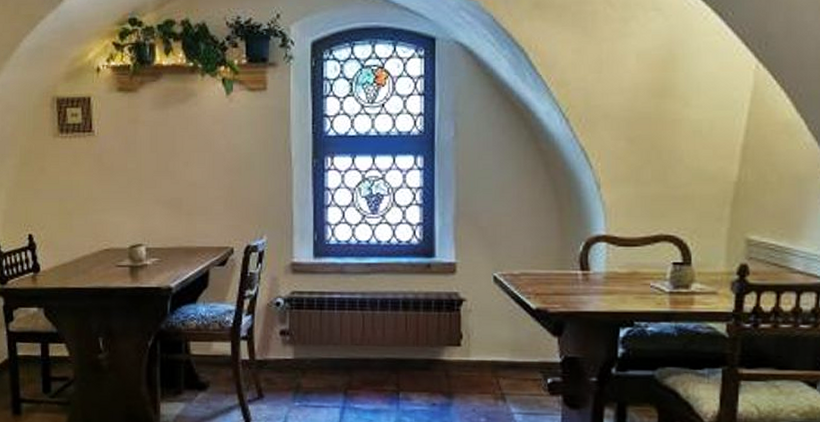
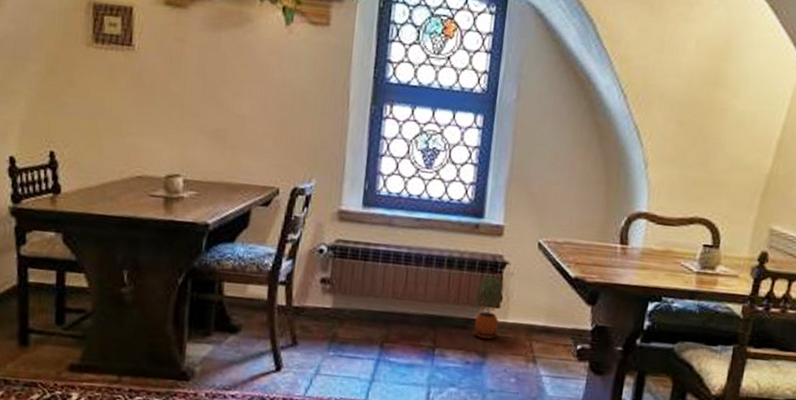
potted plant: none [434,314,464,379] -> present [473,275,504,340]

